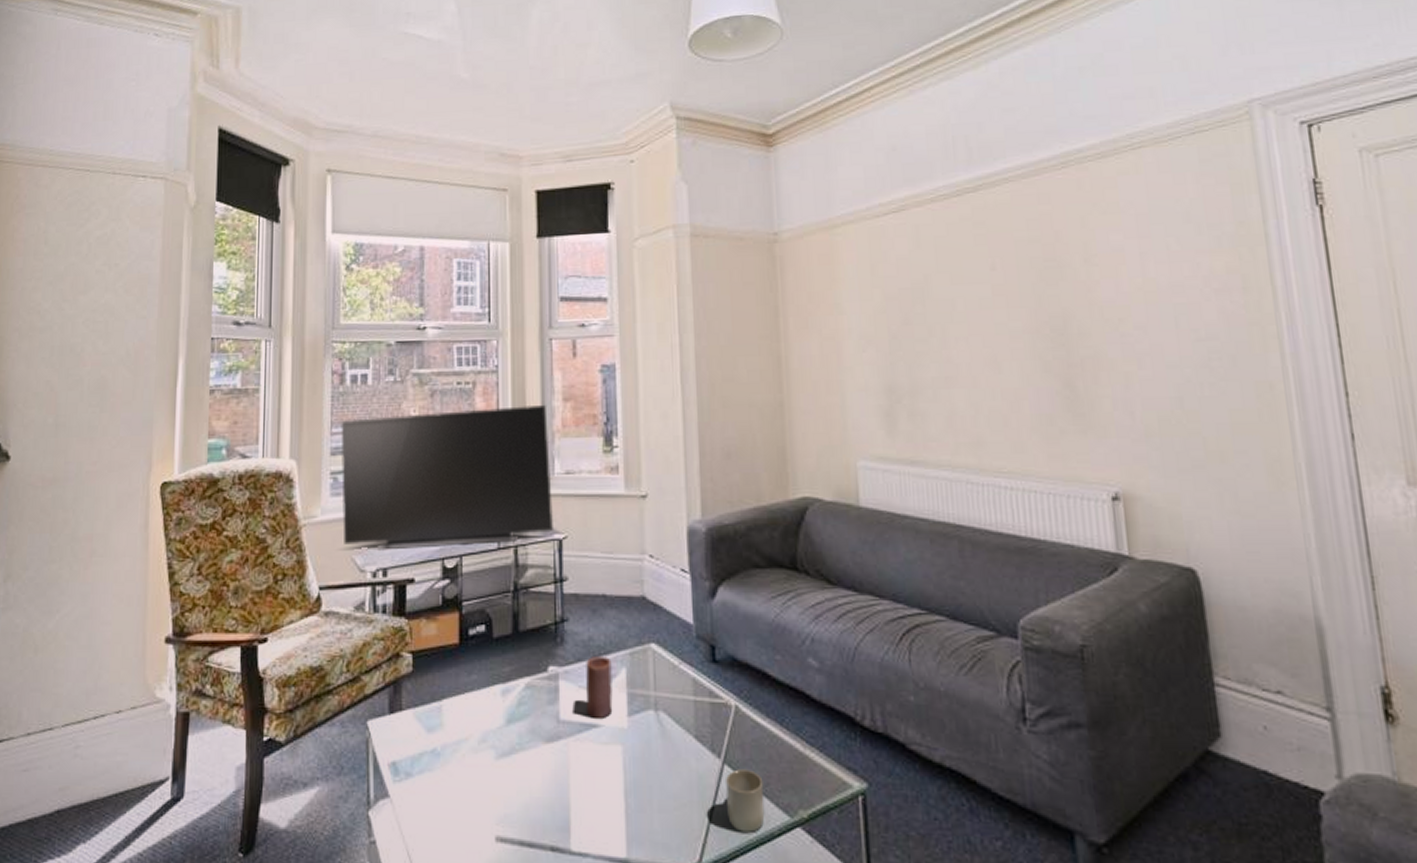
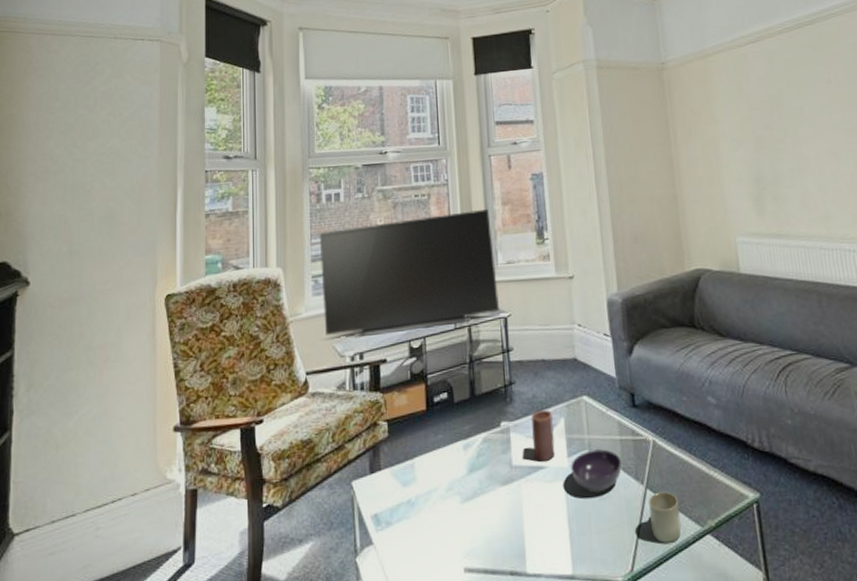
bowl: none [631,710,694,763] -> present [571,449,622,493]

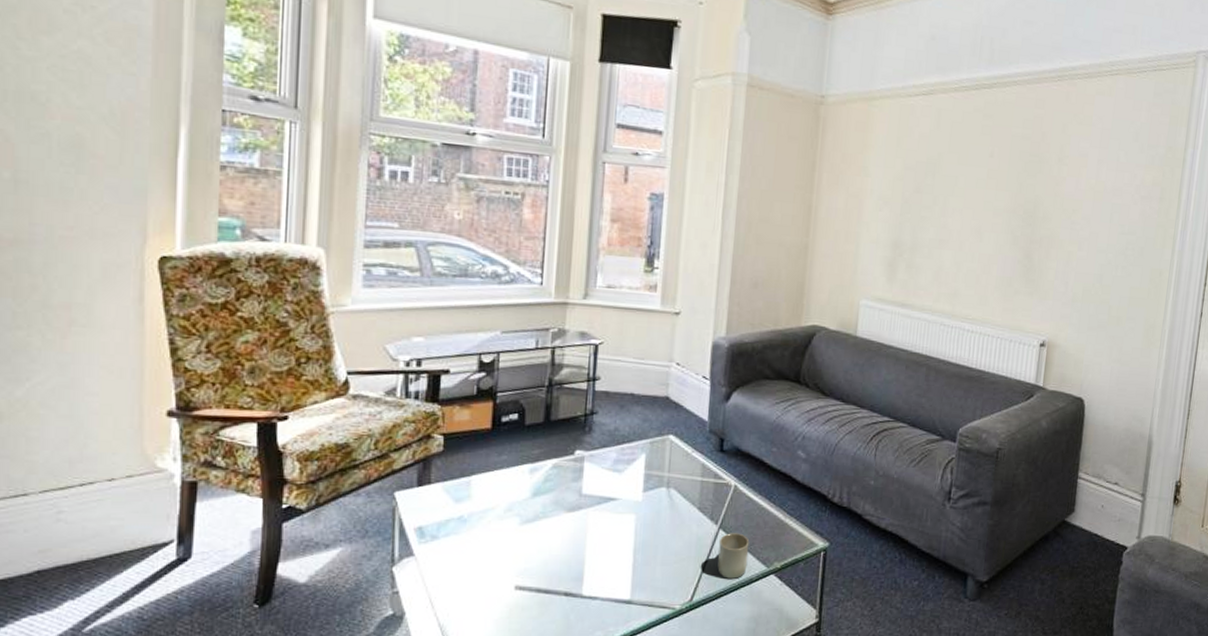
television: present [319,209,499,338] -> none [374,214,594,344]
candle: present [531,410,555,462] -> none [607,444,633,493]
bowl: present [571,449,622,493] -> none [645,488,699,528]

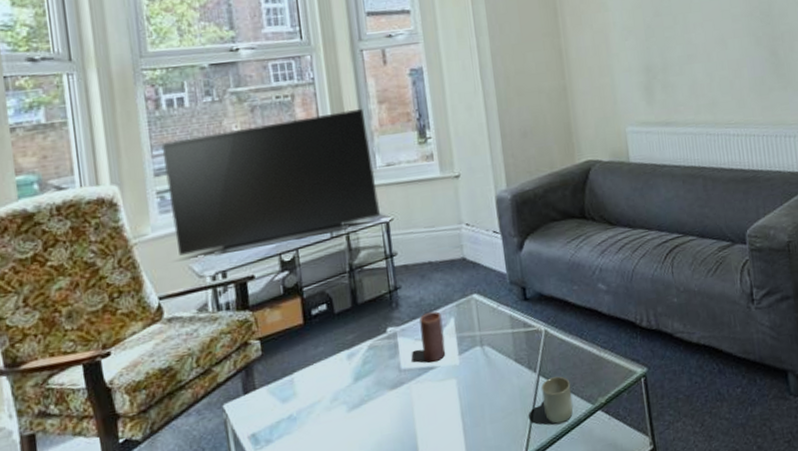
television: none [374,214,594,344] -> present [161,109,380,256]
candle: none [607,444,633,493] -> present [419,311,446,363]

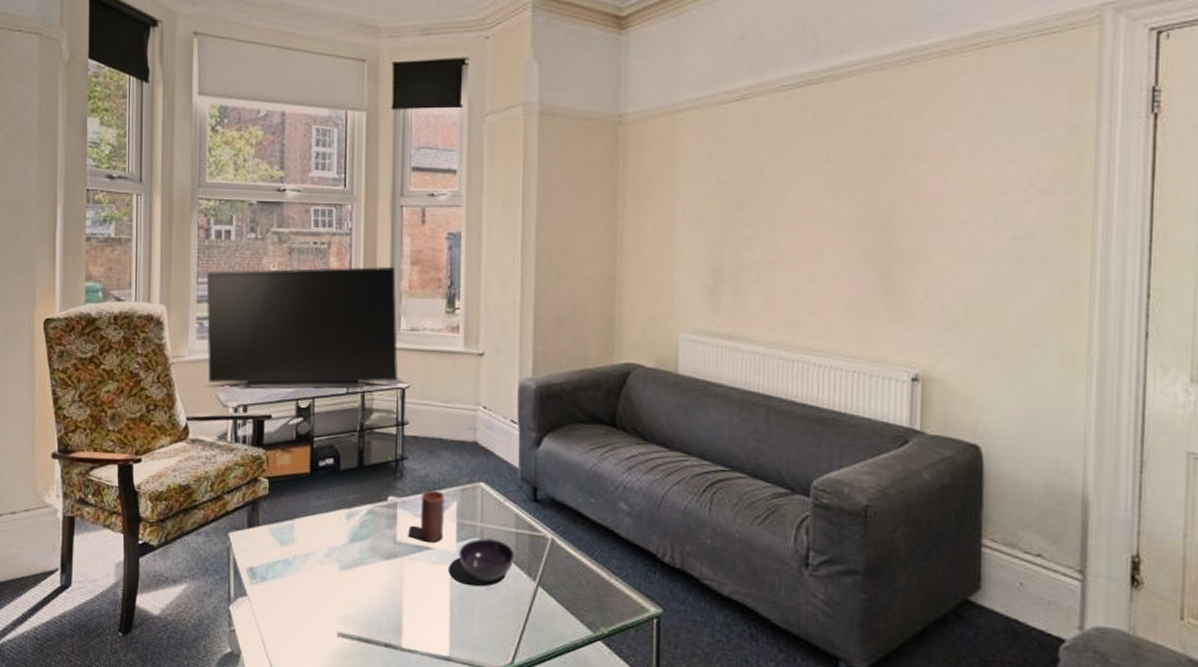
bowl: none [462,343,514,386] -> present [459,538,514,582]
mug: present [541,376,574,424] -> none [539,591,572,643]

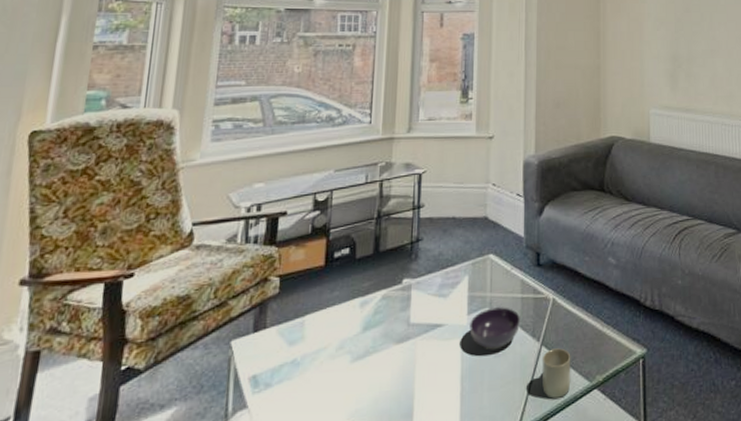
television: present [206,267,398,390] -> none [221,65,416,188]
candle: present [421,490,444,543] -> none [434,268,457,319]
mug: none [539,591,572,643] -> present [542,348,571,399]

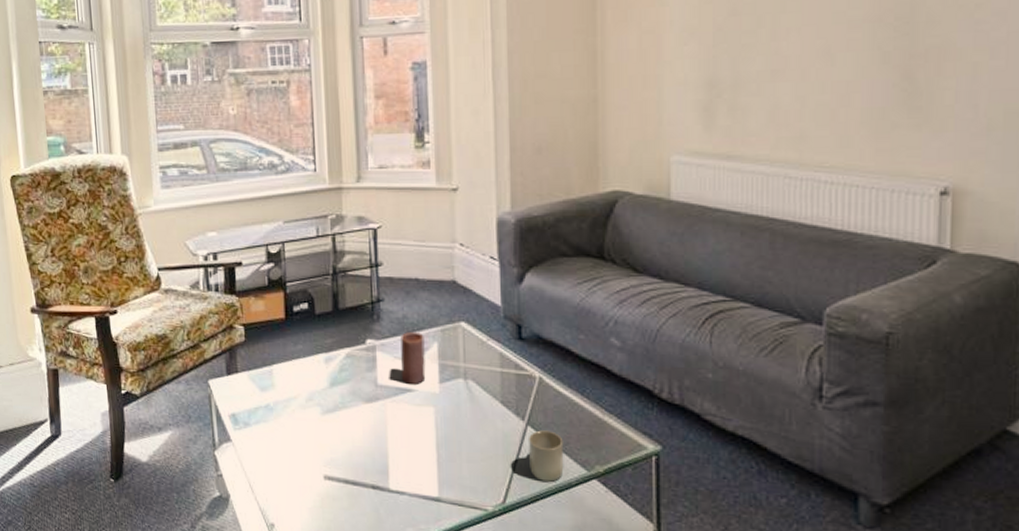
candle: none [434,268,457,319] -> present [400,332,426,384]
bowl: present [470,307,520,350] -> none [442,379,500,423]

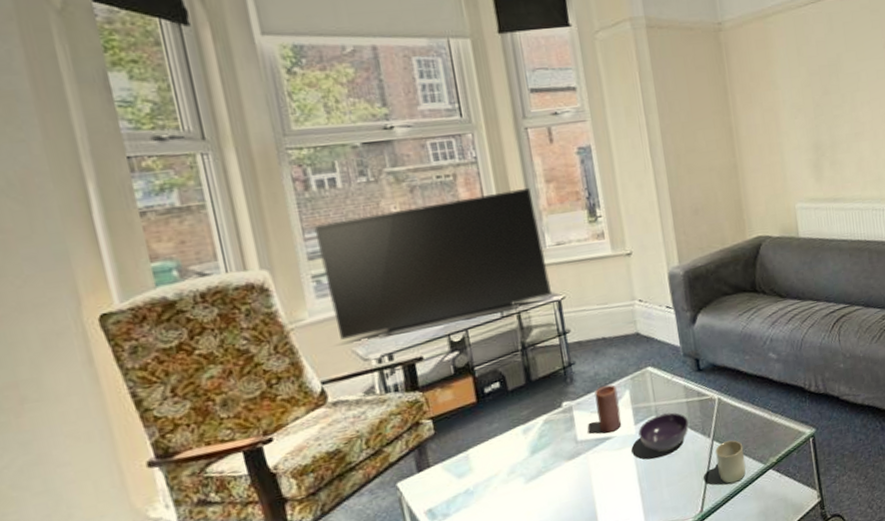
television: none [165,103,368,237] -> present [313,188,551,340]
bowl: none [442,379,500,423] -> present [638,412,689,452]

